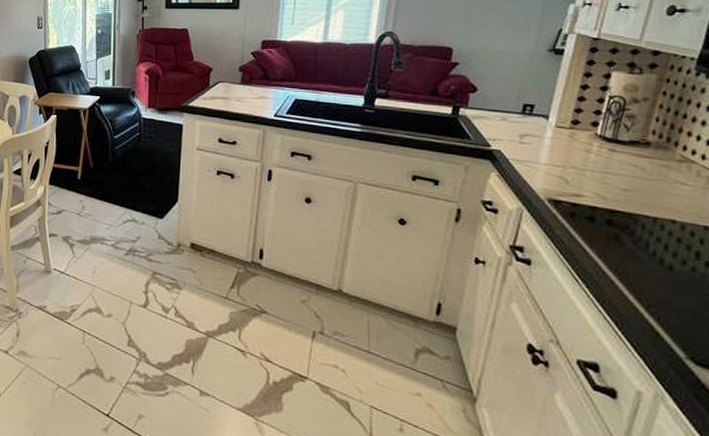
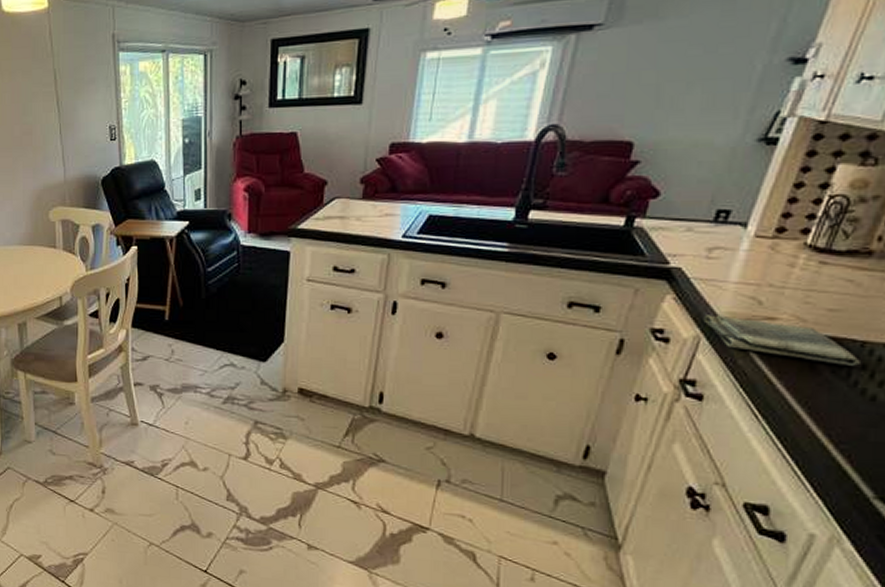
dish towel: none [523,190,655,238] -> present [703,315,860,366]

